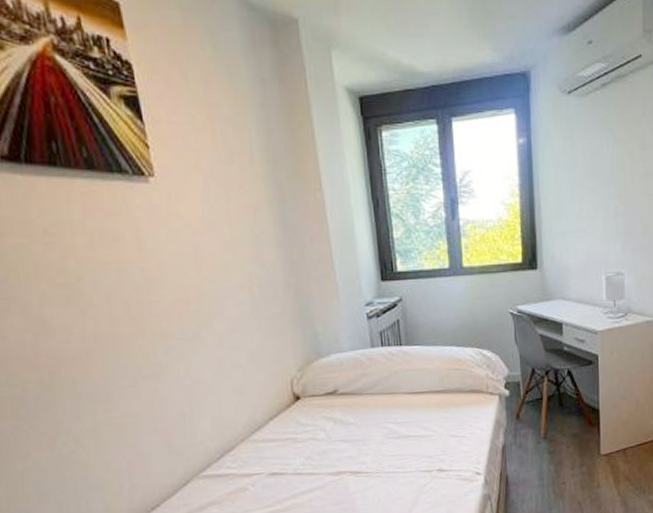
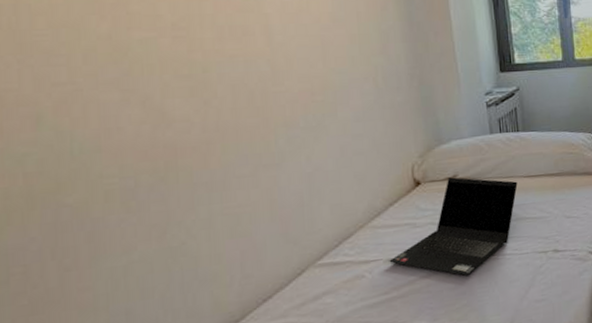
laptop computer: none [271,392,401,493] -> present [389,177,518,277]

